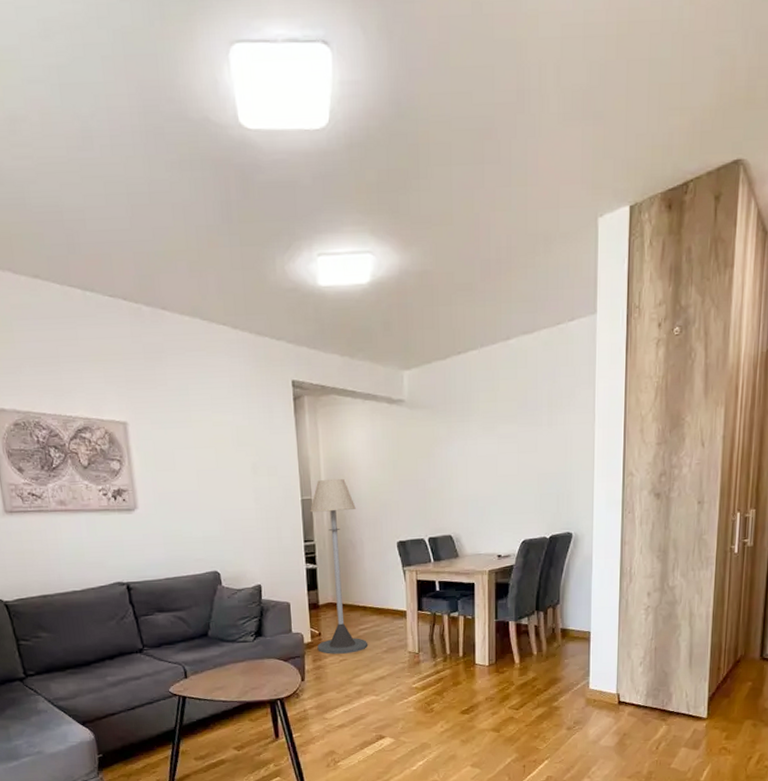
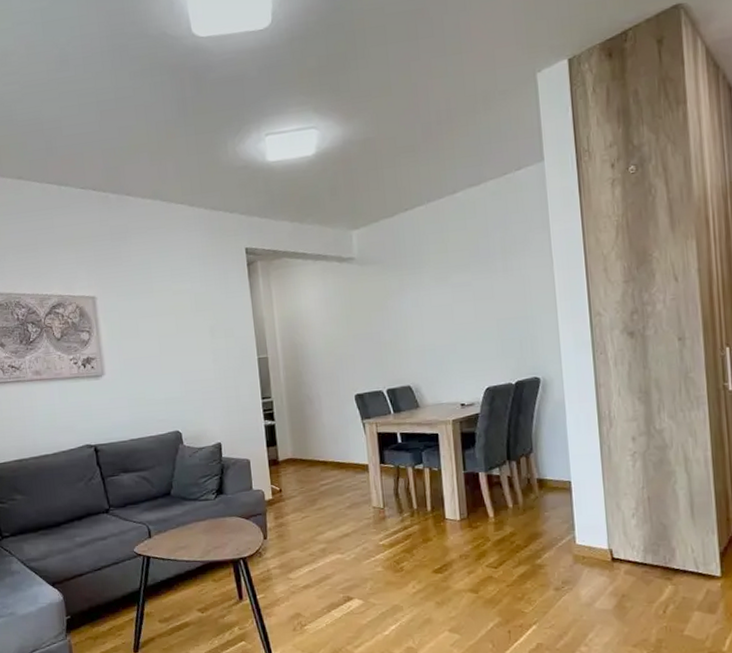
floor lamp: present [310,478,369,654] -> none [266,335,331,511]

